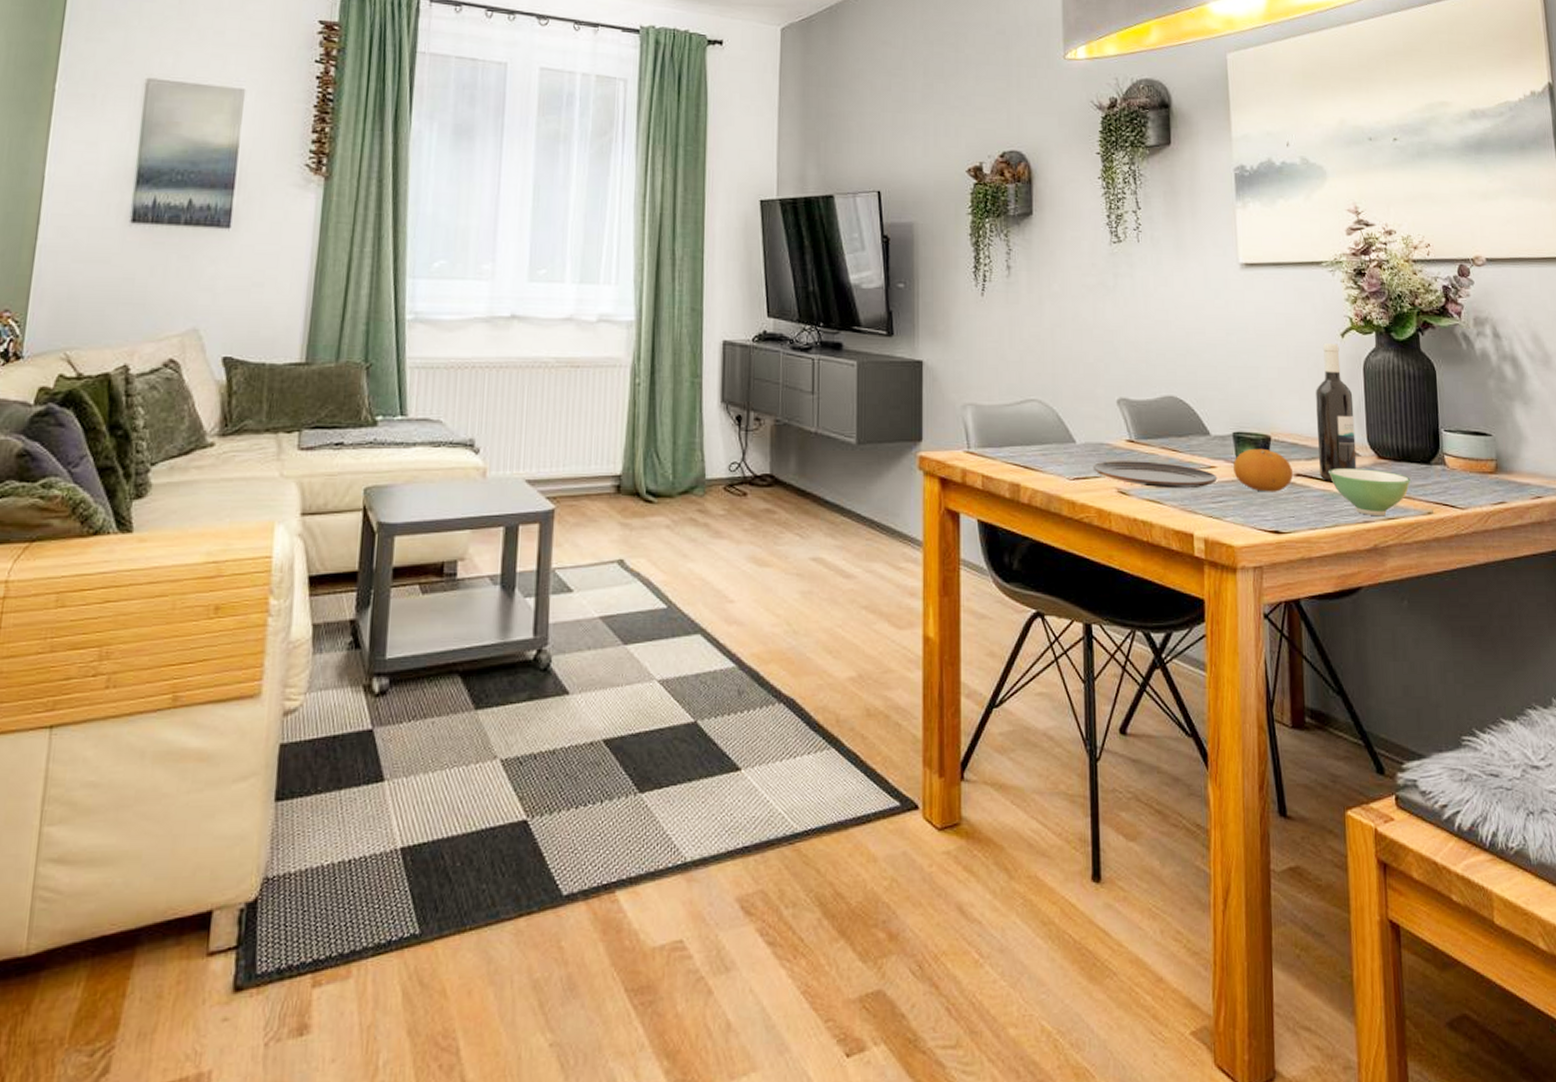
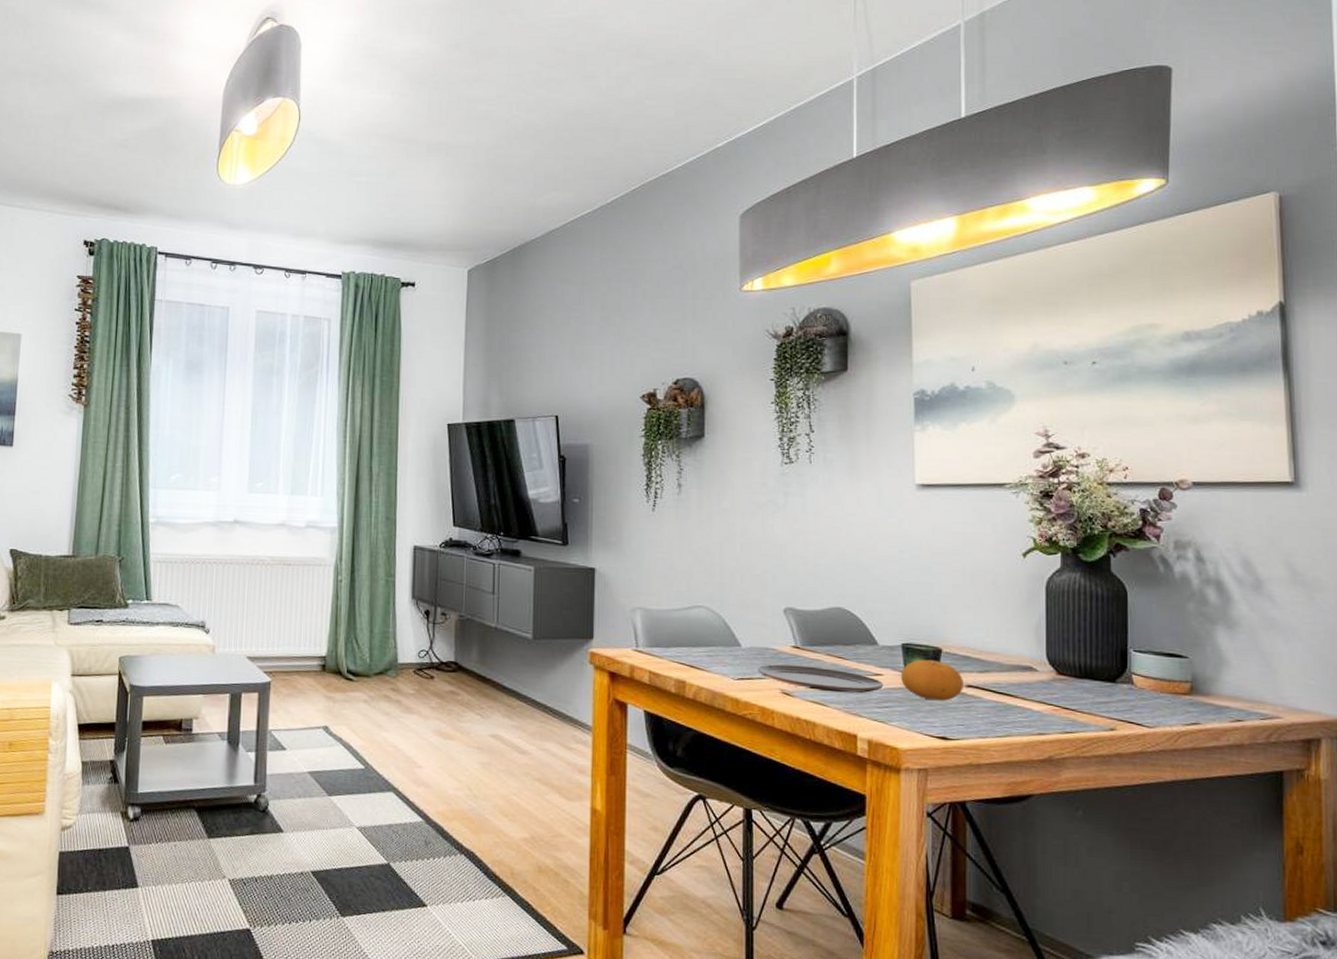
wine bottle: present [1315,343,1357,481] -> none [991,562,1034,694]
bowl: present [1329,469,1411,517] -> none [1002,682,1093,730]

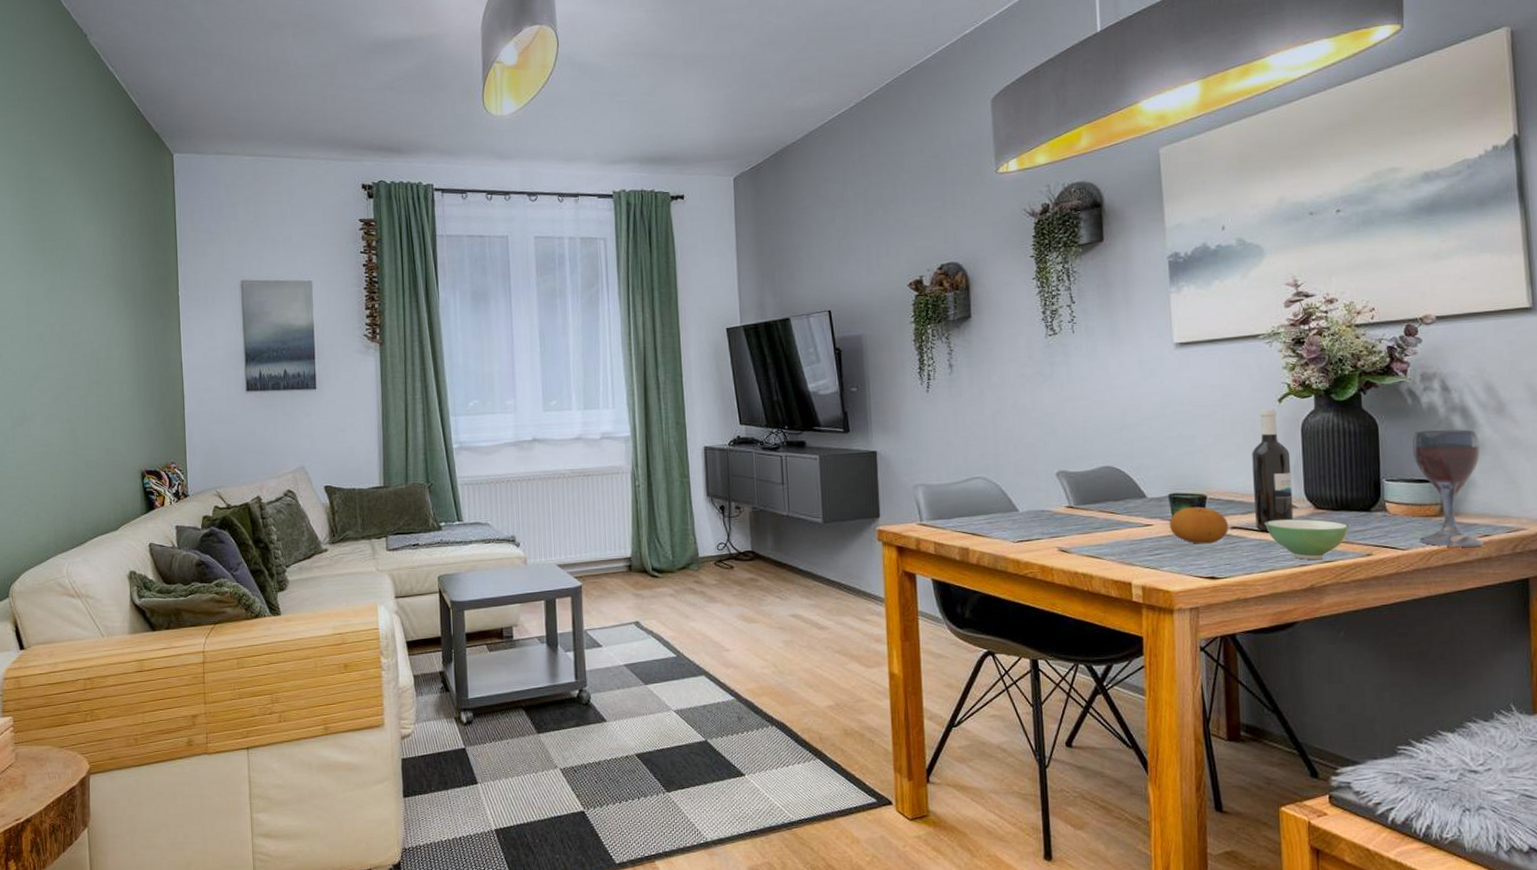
plate: present [756,664,884,694] -> none [1034,523,1154,546]
wine bottle: none [991,562,1034,694] -> present [1251,409,1294,532]
bowl: none [1002,682,1093,730] -> present [1265,519,1349,560]
cup: none [1163,601,1237,732] -> present [1413,429,1485,547]

